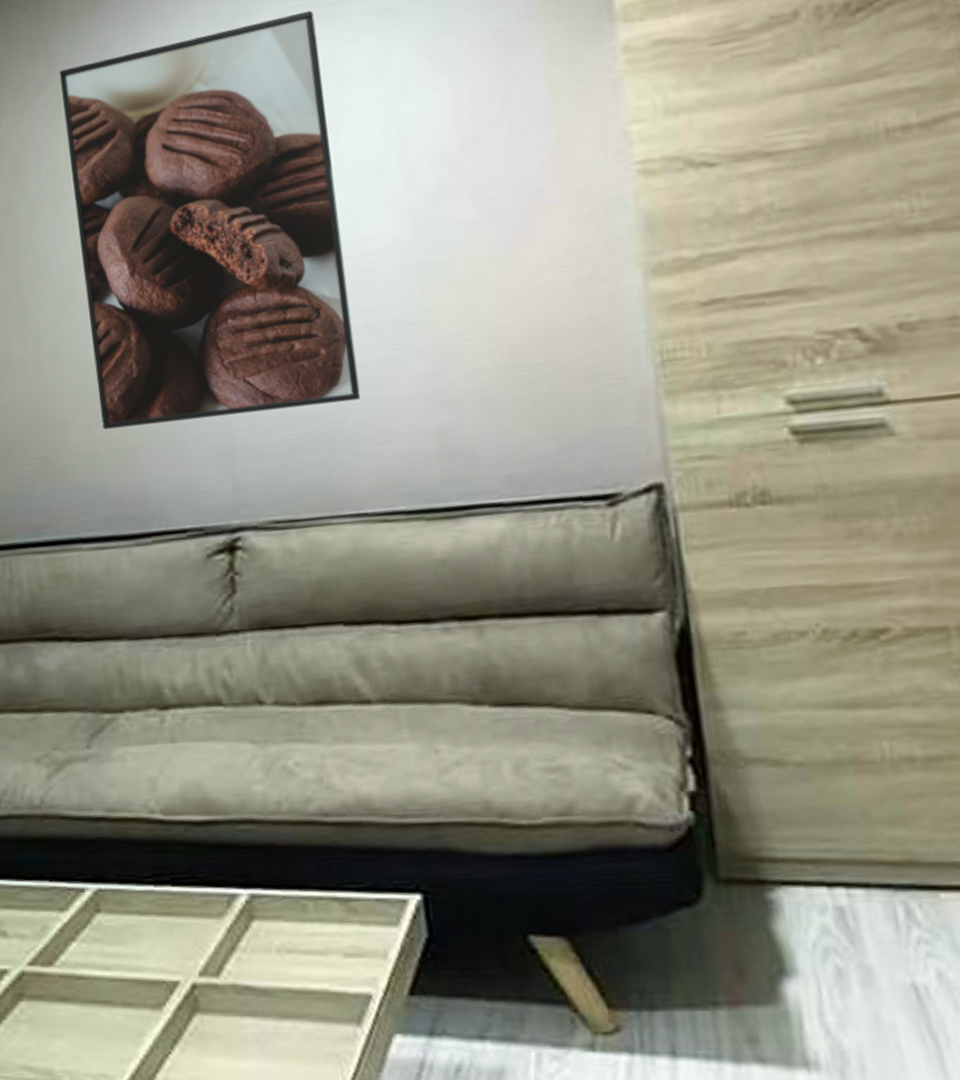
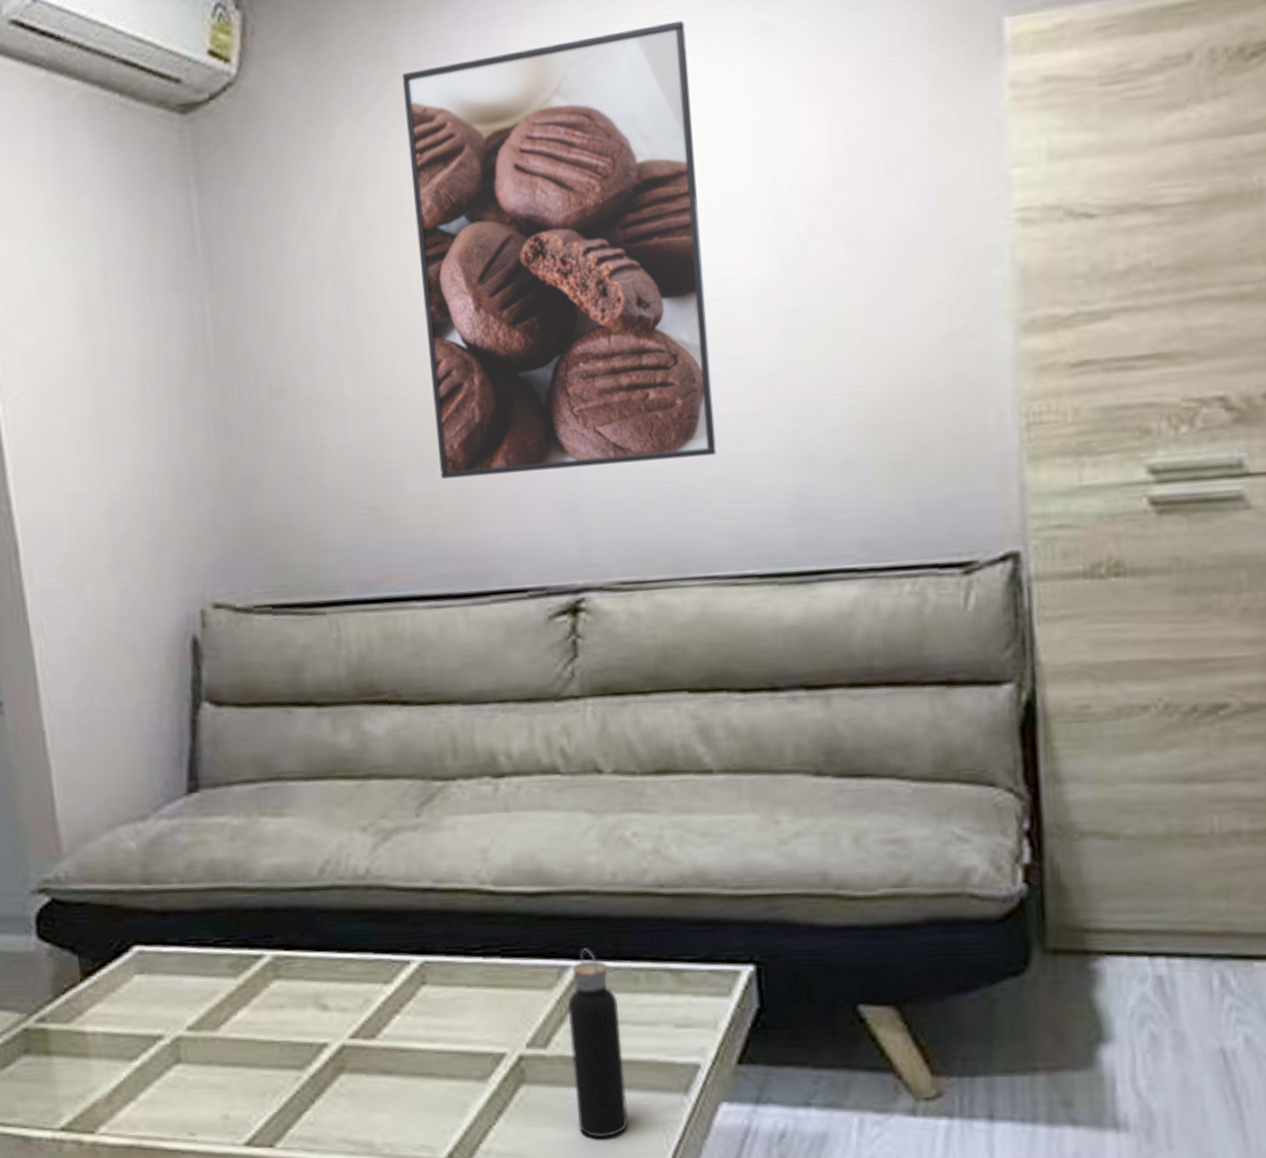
water bottle: none [238,877,304,1070] -> present [568,948,629,1139]

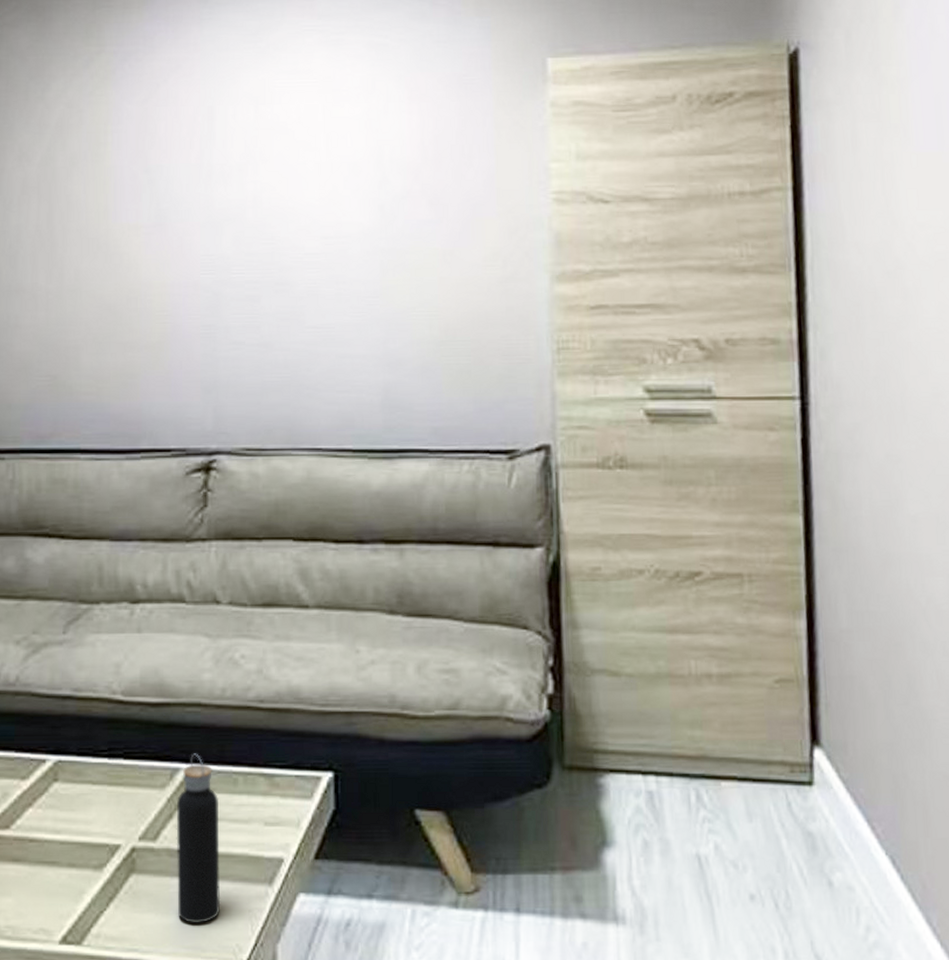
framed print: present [401,20,717,479] -> none [107,35,326,357]

